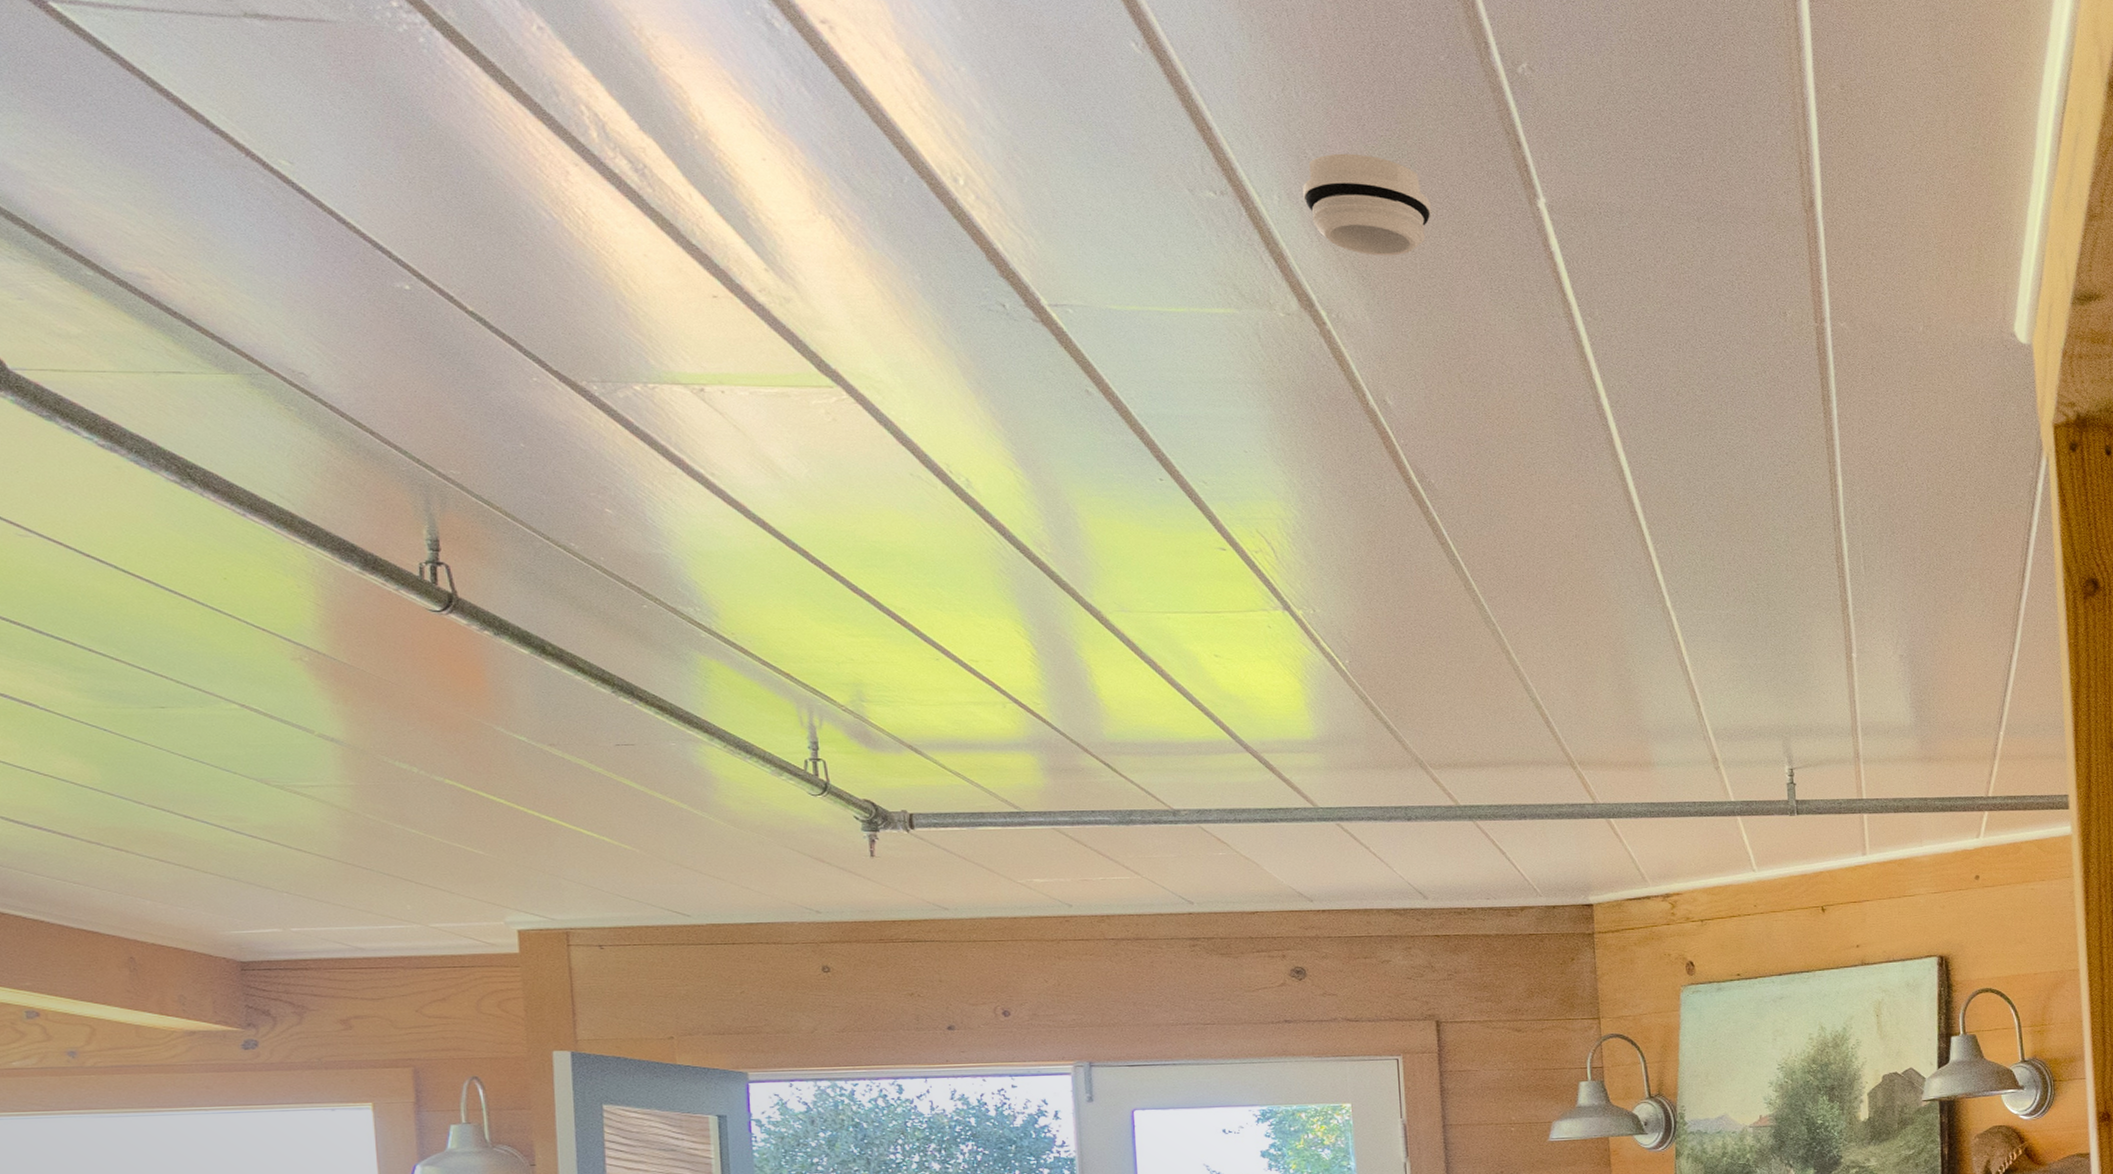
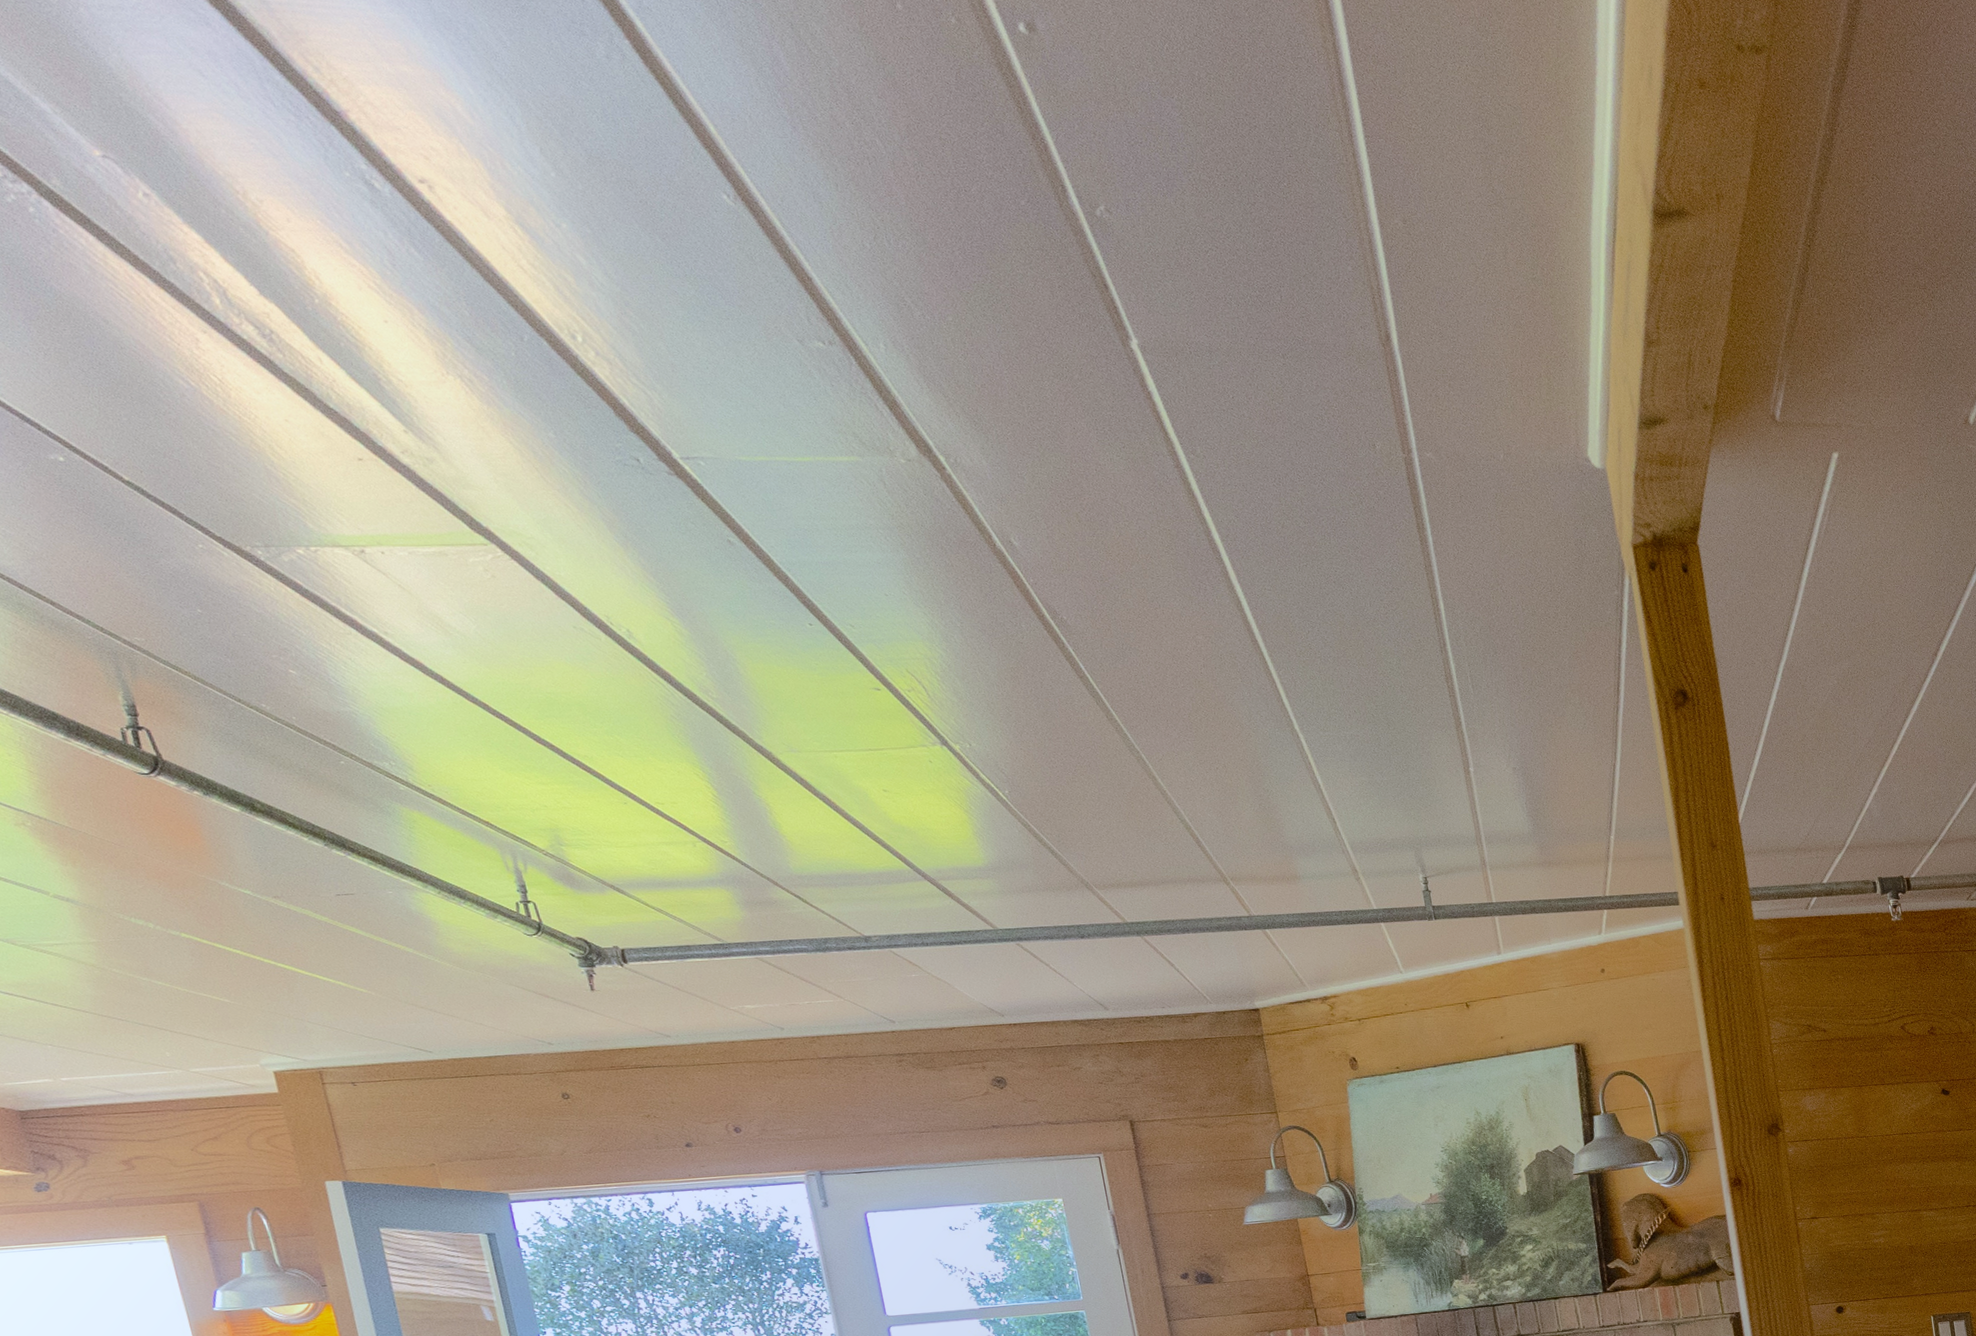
smoke detector: present [1303,153,1431,256] -> none [906,300,1032,401]

